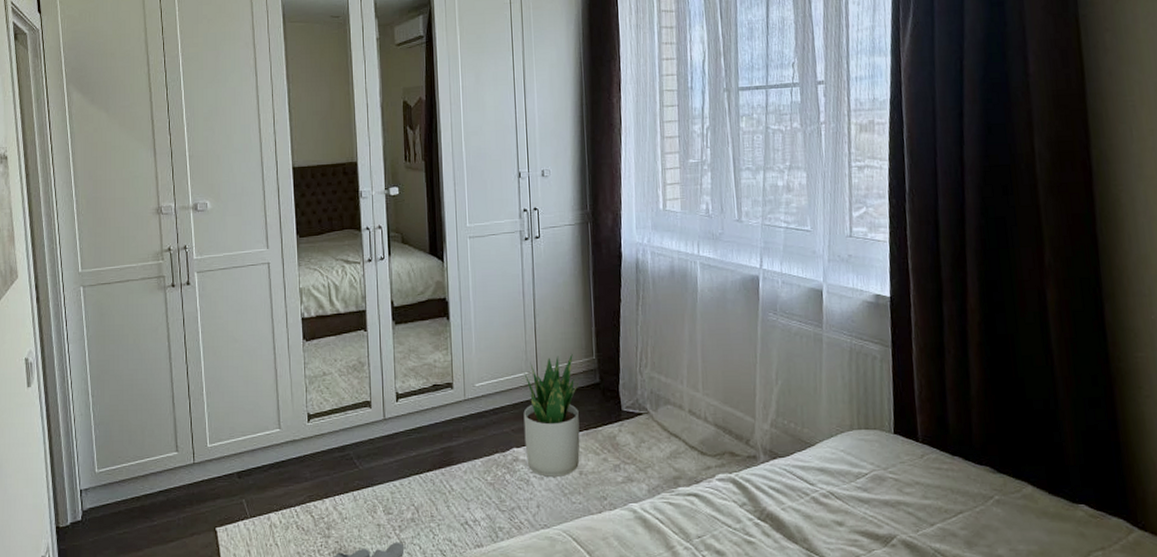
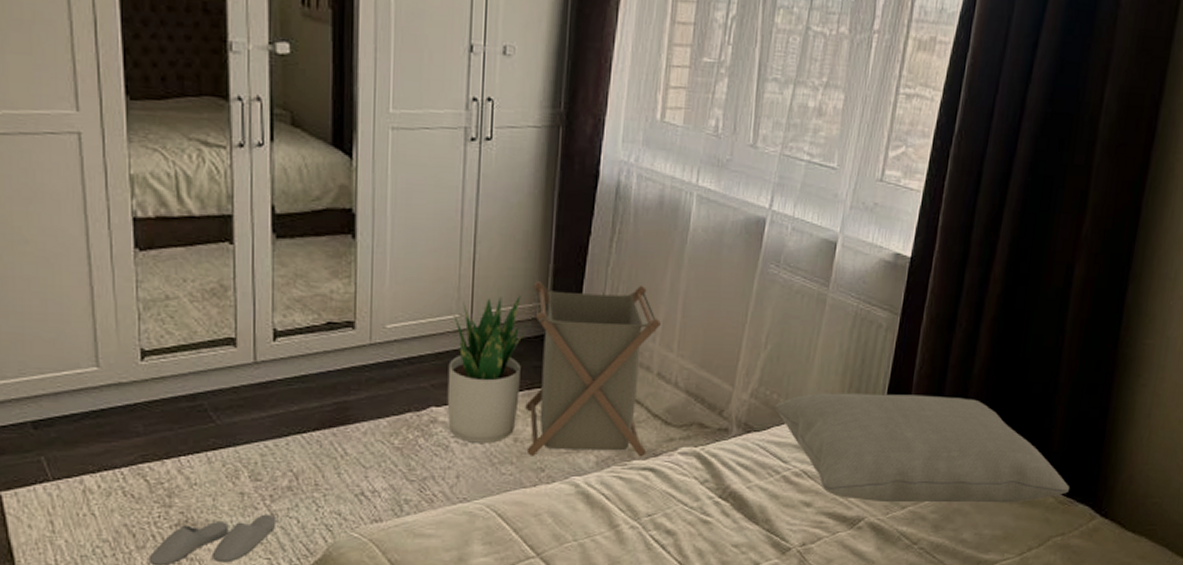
laundry basket: none [581,338,689,487] -> present [525,280,661,457]
cushion: none [794,417,1097,520] -> present [775,392,1069,503]

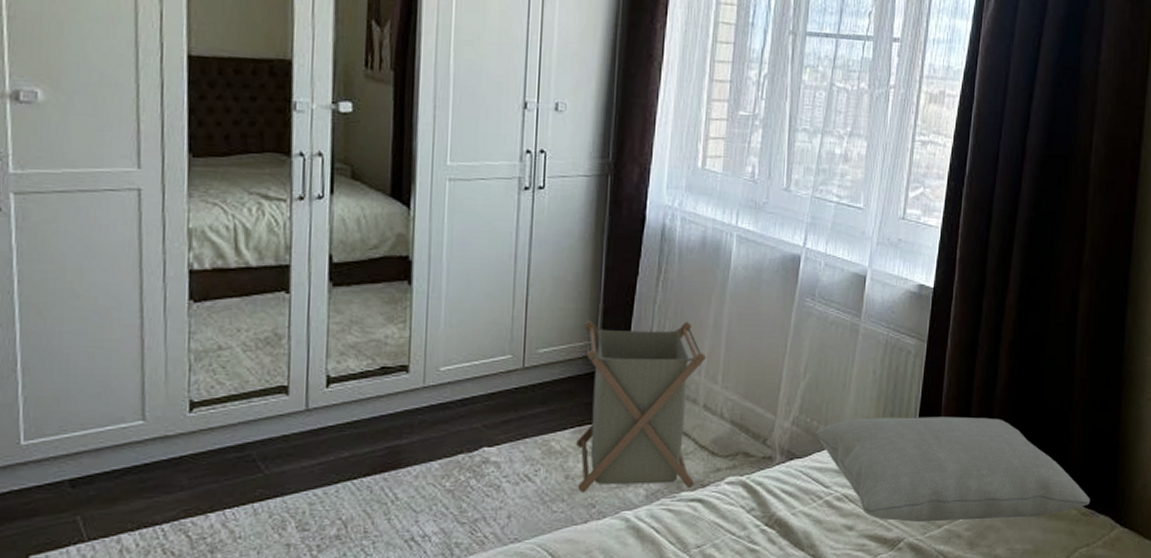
planter: present [447,296,526,443] -> none [499,335,577,482]

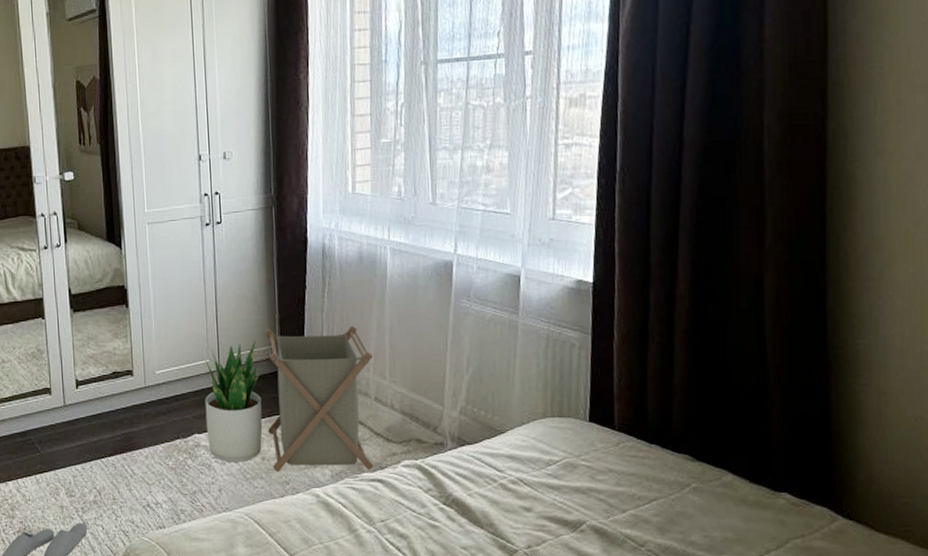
planter: none [499,335,577,482] -> present [205,342,263,462]
cushion: present [816,416,1090,523] -> none [484,405,801,507]

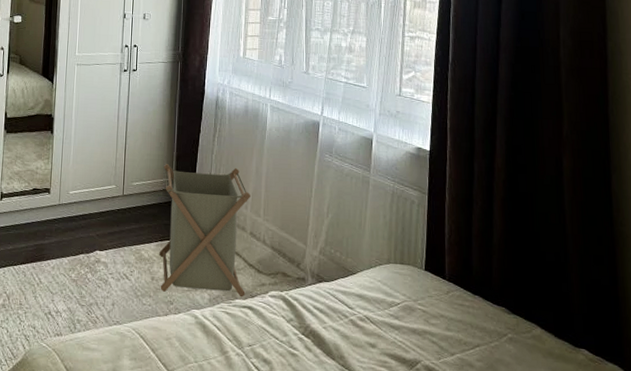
planter: present [205,342,263,462] -> none [107,173,159,280]

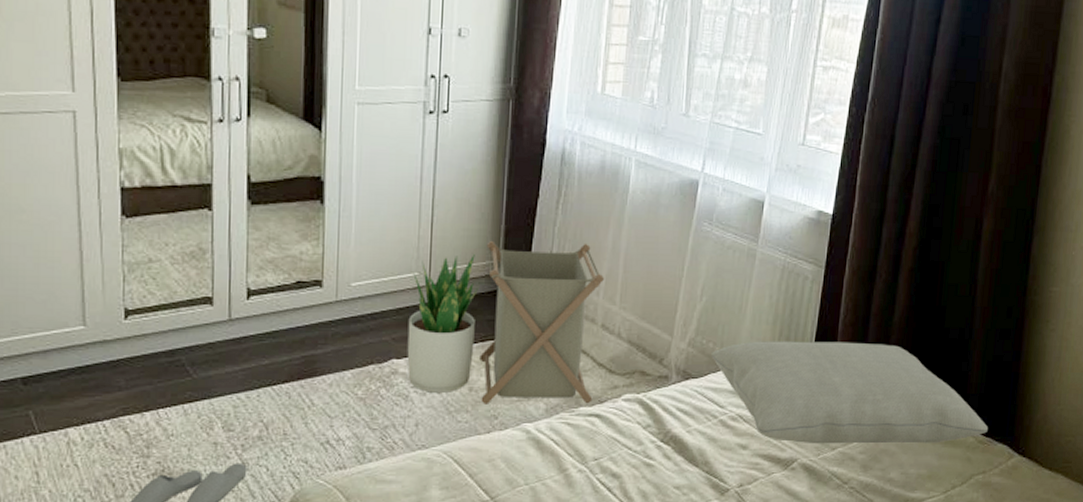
planter: none [107,173,159,280] -> present [407,255,480,392]
cushion: none [339,253,596,358] -> present [711,341,988,444]

